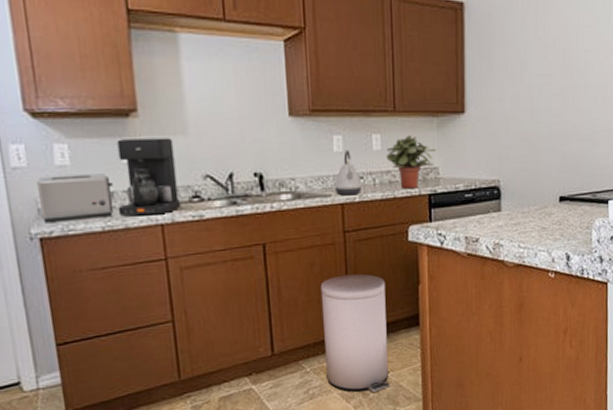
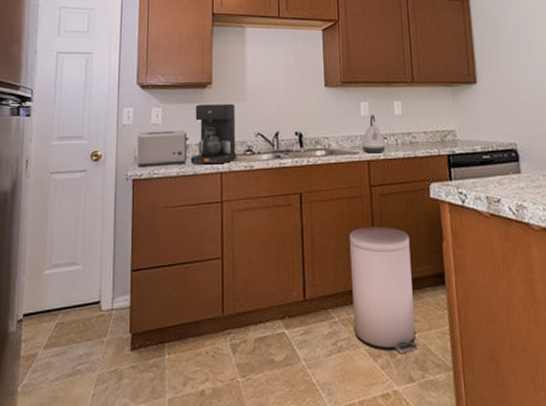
potted plant: present [386,135,436,189] -> none [406,102,452,149]

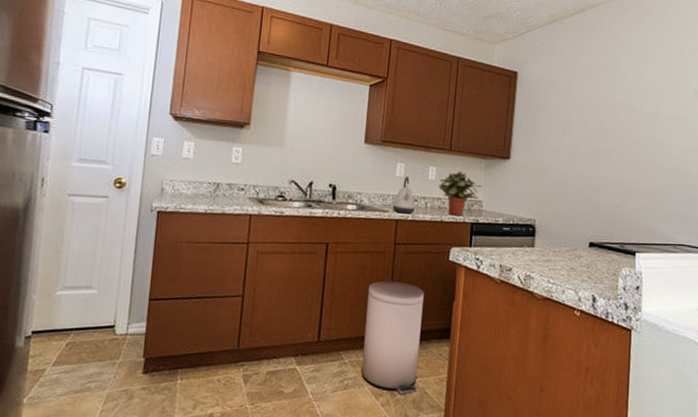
toaster: present [136,130,189,168] -> none [162,164,221,203]
coffee maker: present [190,103,237,165] -> none [219,144,272,207]
potted plant: none [406,102,452,149] -> present [439,171,482,216]

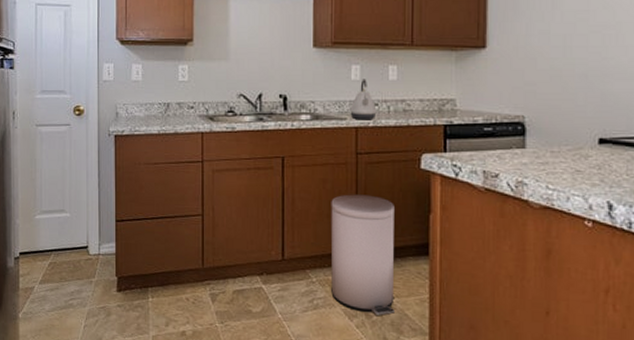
potted plant: present [439,171,482,216] -> none [402,68,454,119]

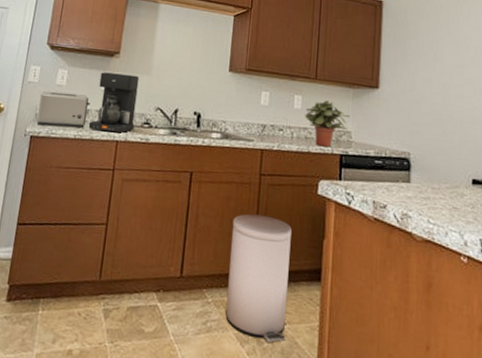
toaster: none [117,88,170,124] -> present [36,91,90,129]
coffee maker: none [171,62,218,124] -> present [88,72,140,134]
kettle: present [350,79,377,120] -> none [257,105,282,144]
potted plant: none [402,68,454,119] -> present [305,100,350,148]

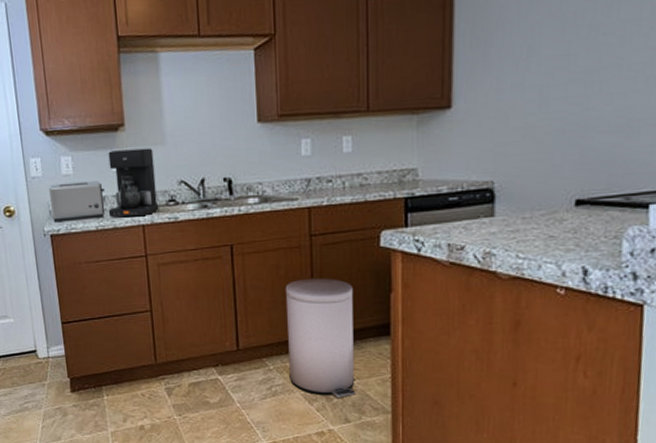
potted plant: present [305,100,350,148] -> none [357,135,415,192]

